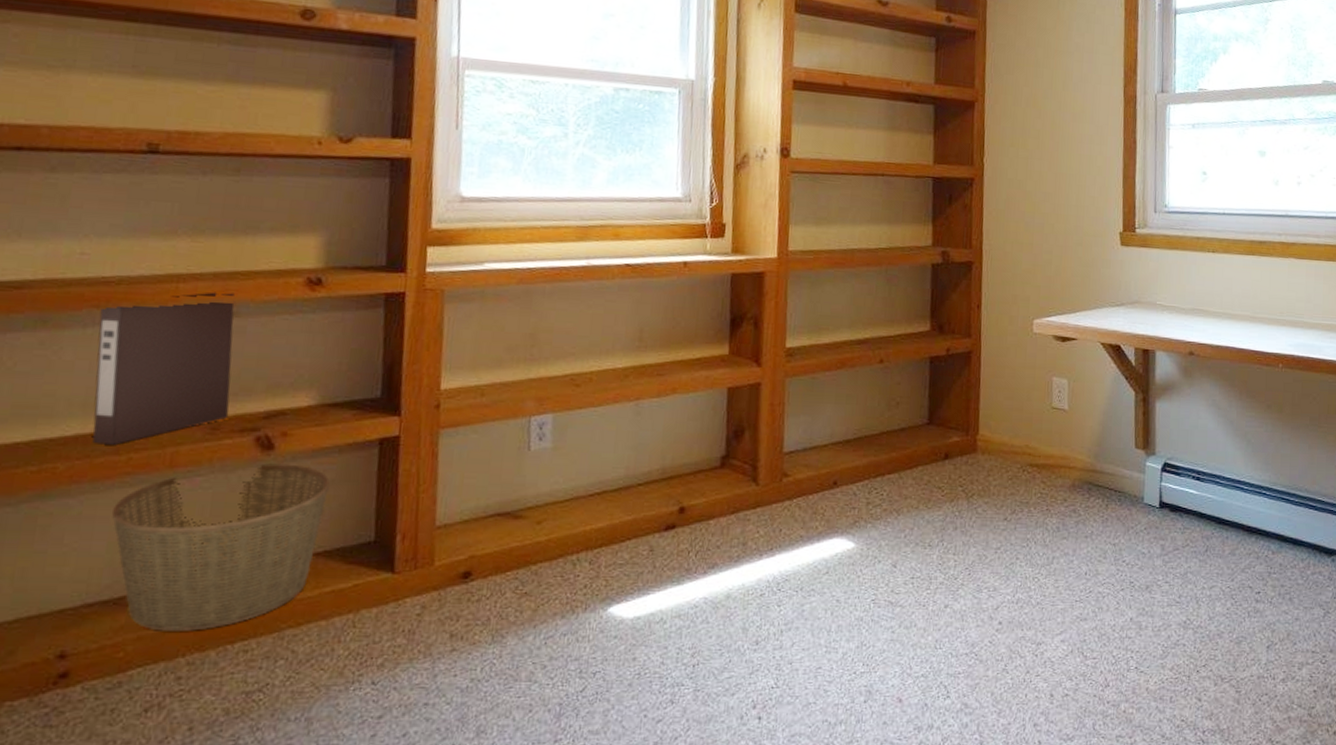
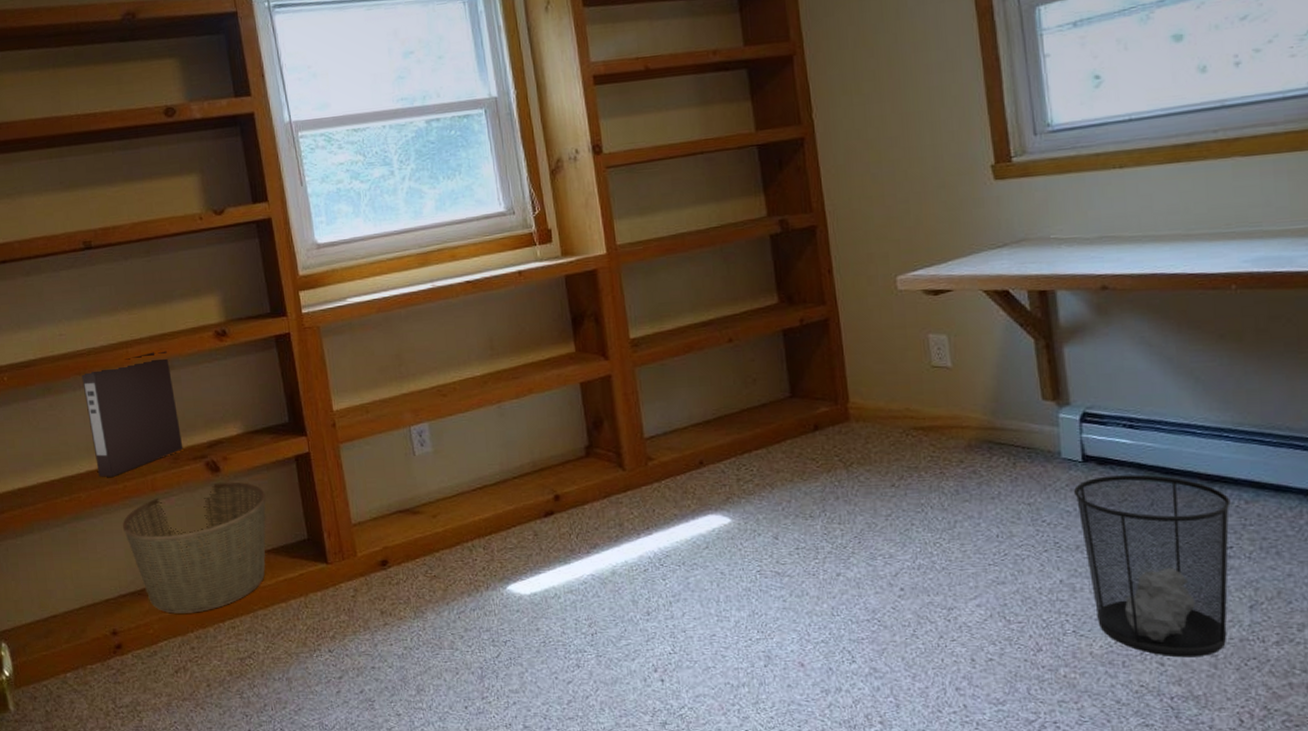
waste bin: none [1150,522,1262,693] -> present [1074,474,1231,658]

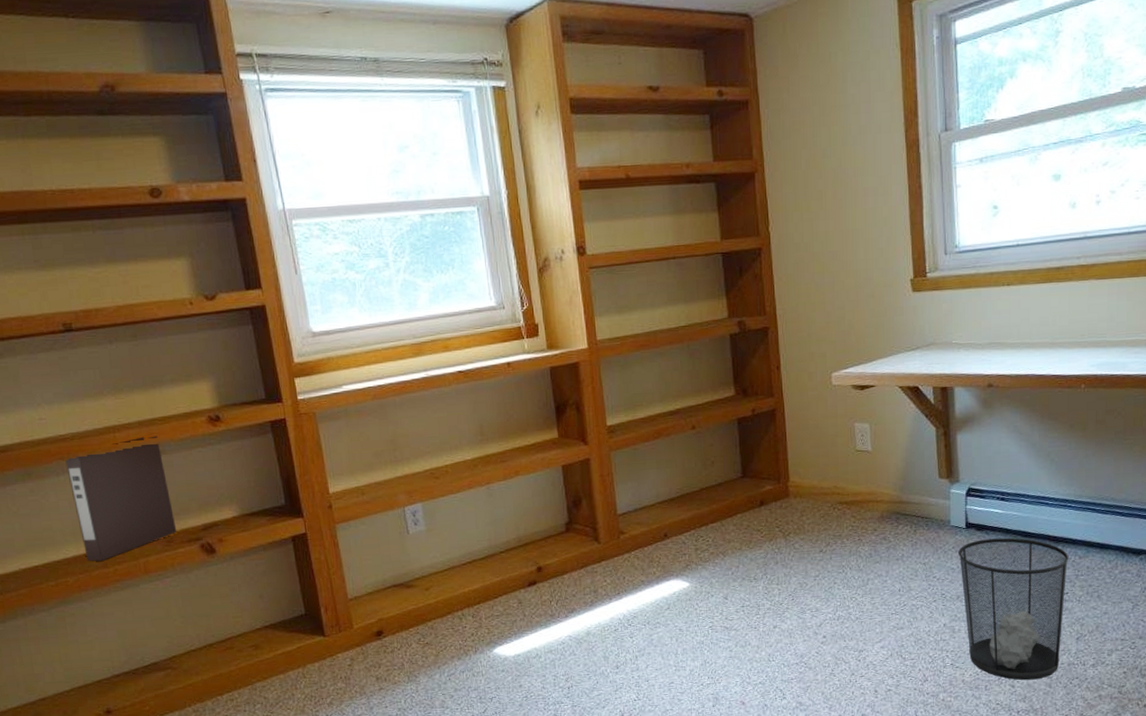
basket: present [123,482,266,614] -> none [114,562,264,690]

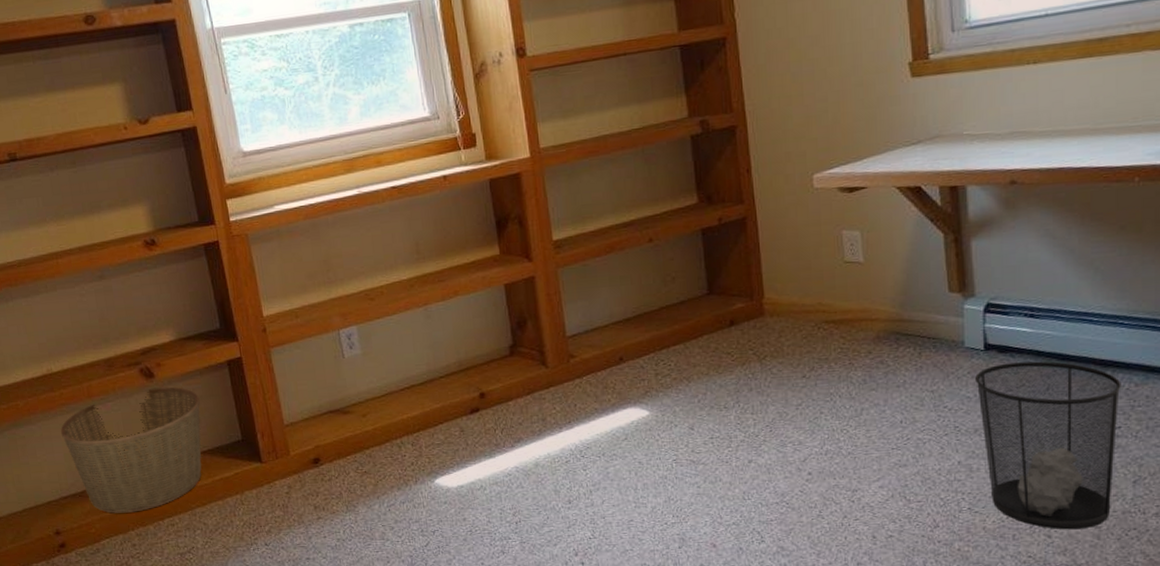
binder: present [65,435,177,562] -> none [13,261,118,386]
basket: none [114,562,264,690] -> present [61,387,202,513]

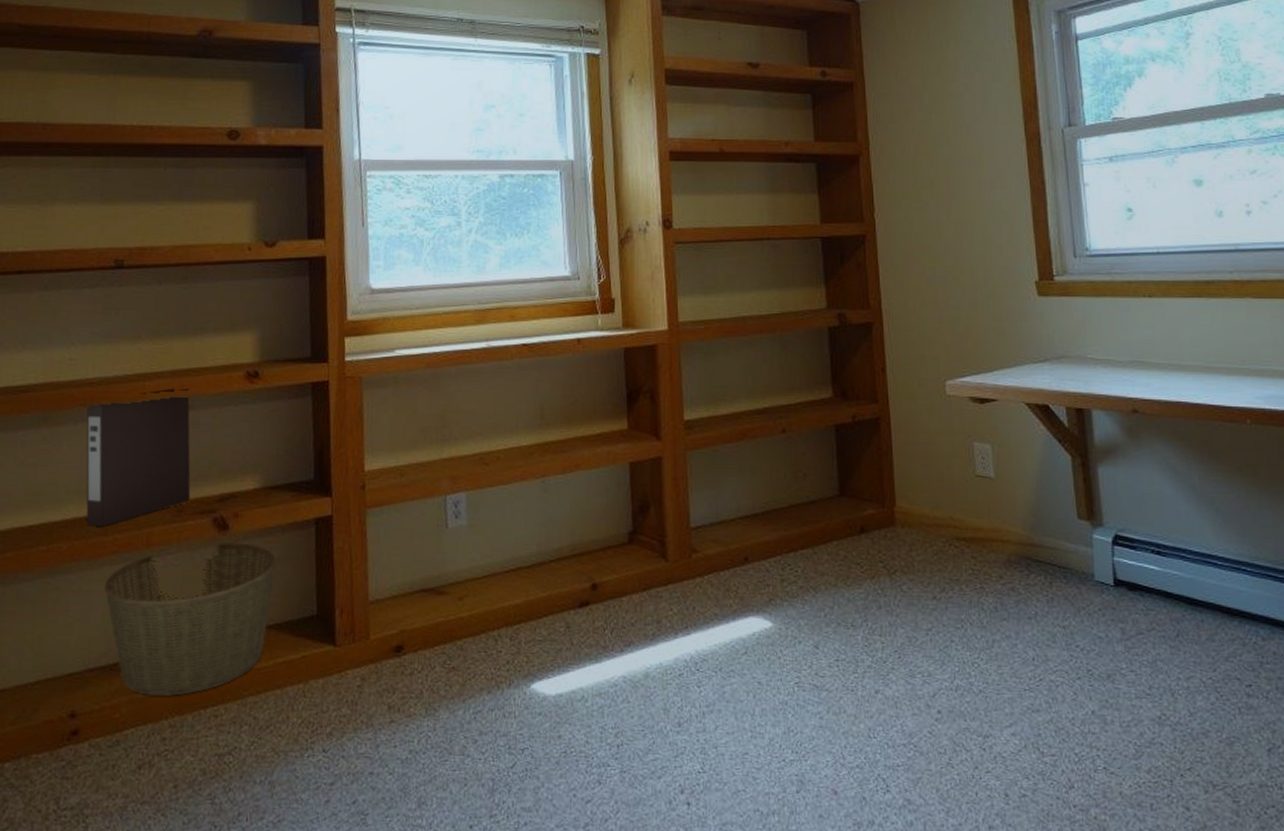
binder: none [13,261,118,386] -> present [86,388,191,527]
waste bin: present [975,361,1121,530] -> none [1106,602,1249,803]

